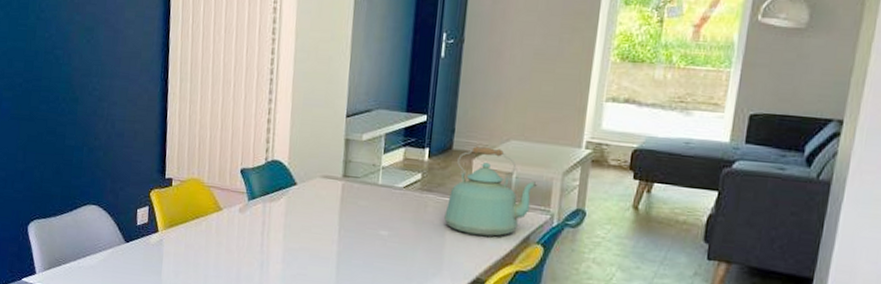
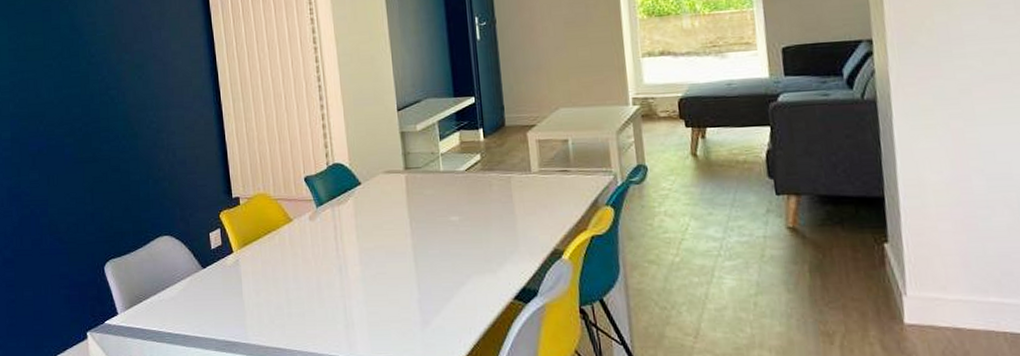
kettle: present [444,146,537,237] -> none [510,118,594,207]

